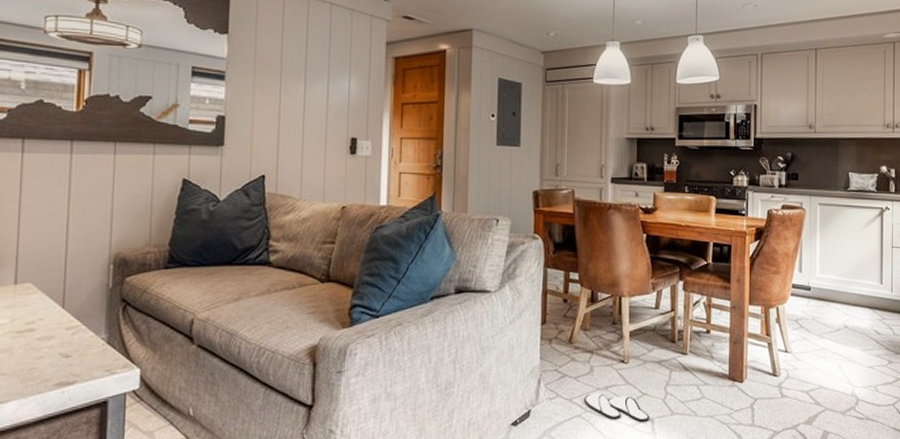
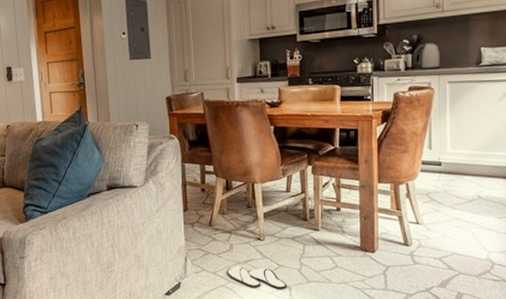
kettle: none [787,162,811,190] -> present [414,43,440,70]

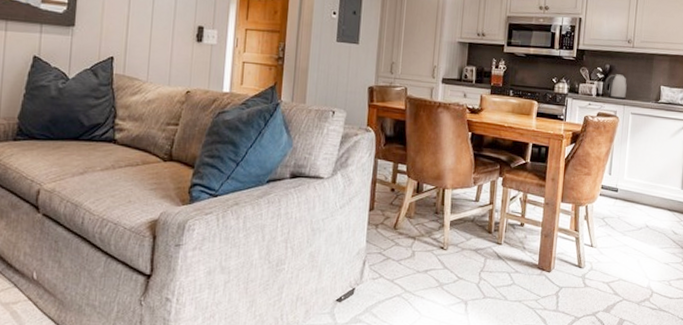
slippers: present [227,266,287,289] -> none [405,275,464,303]

